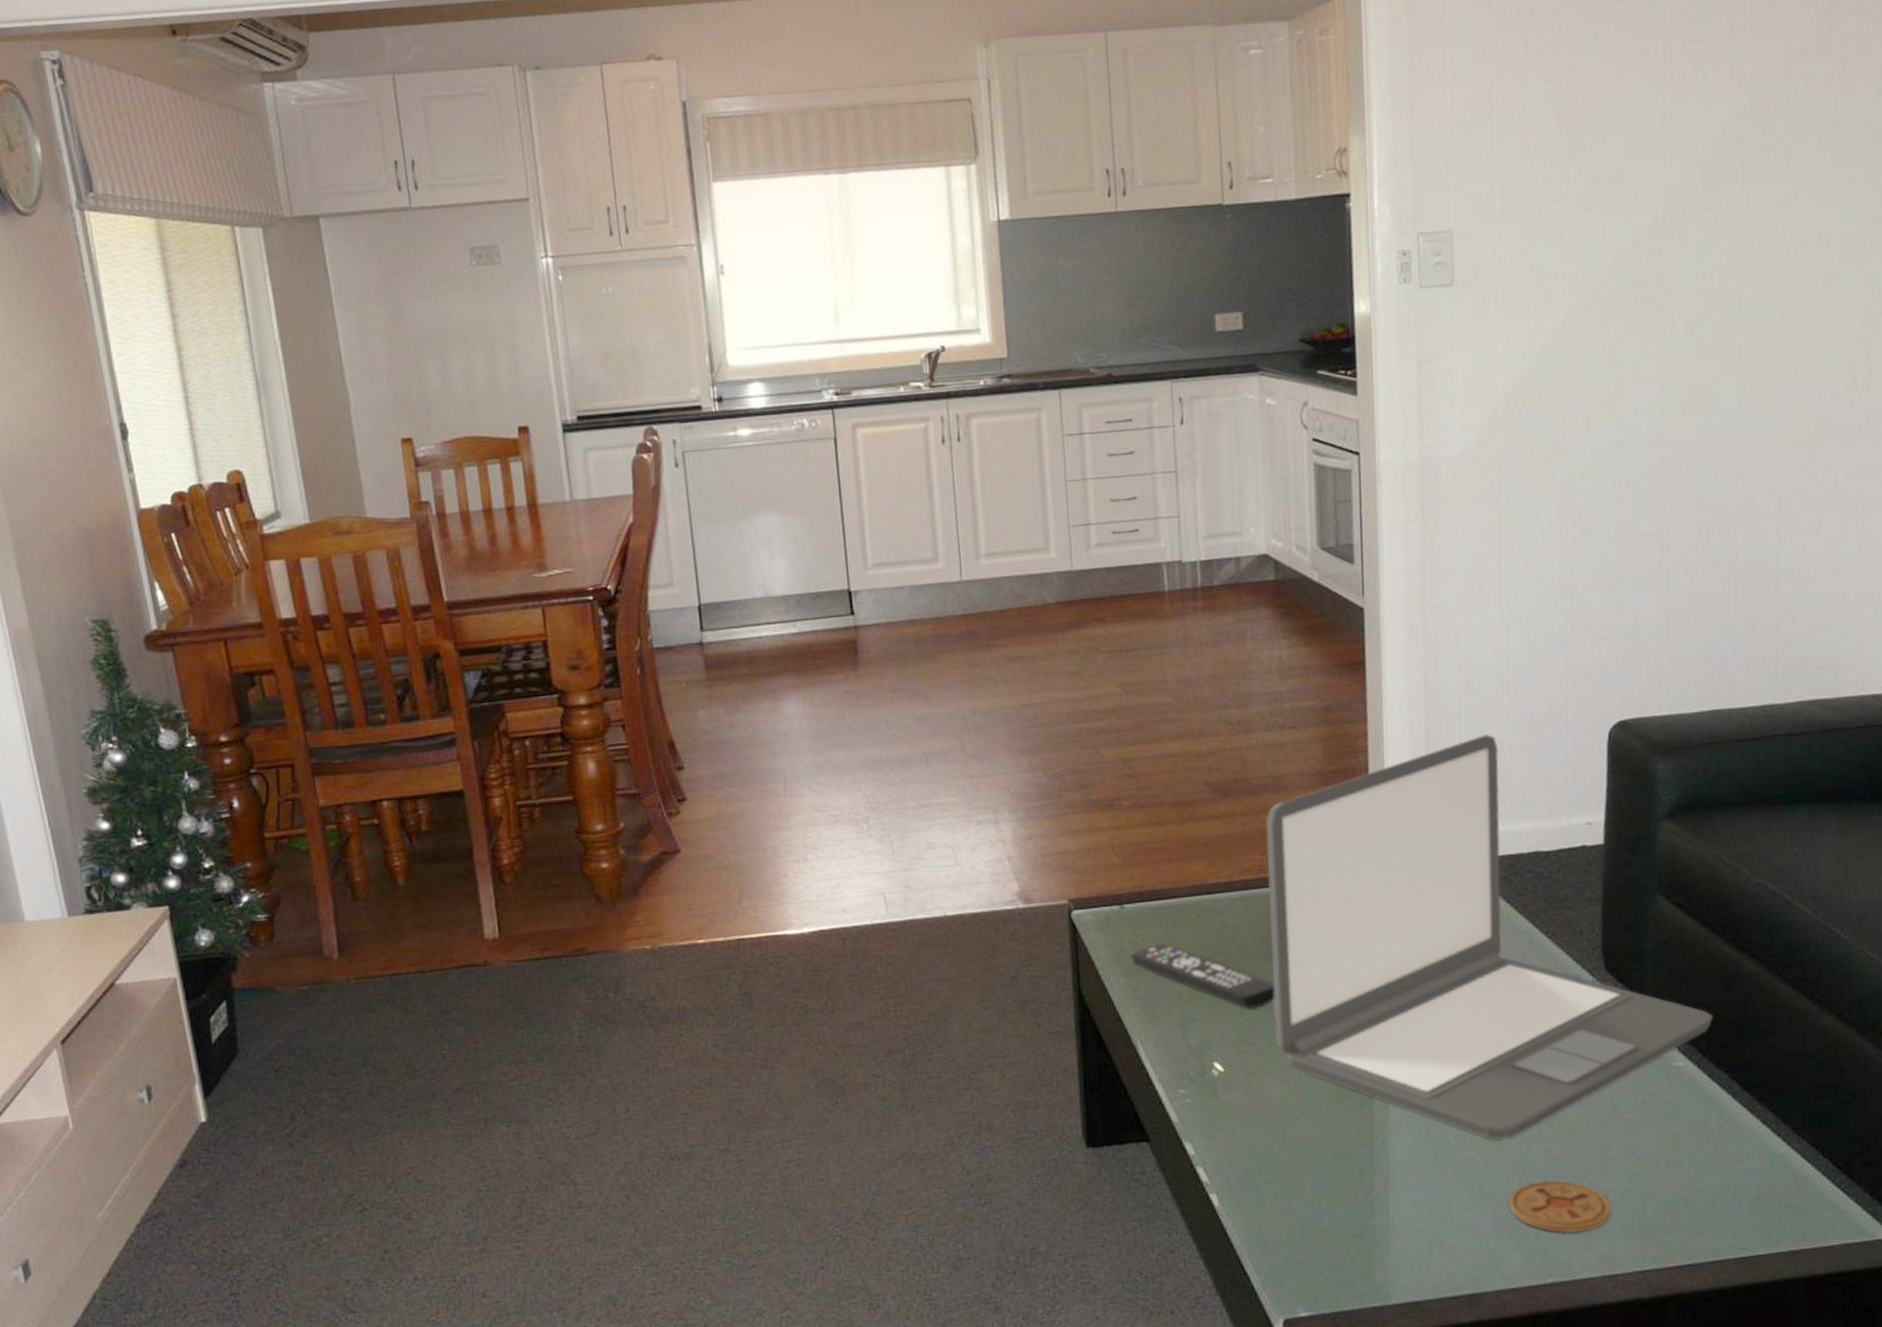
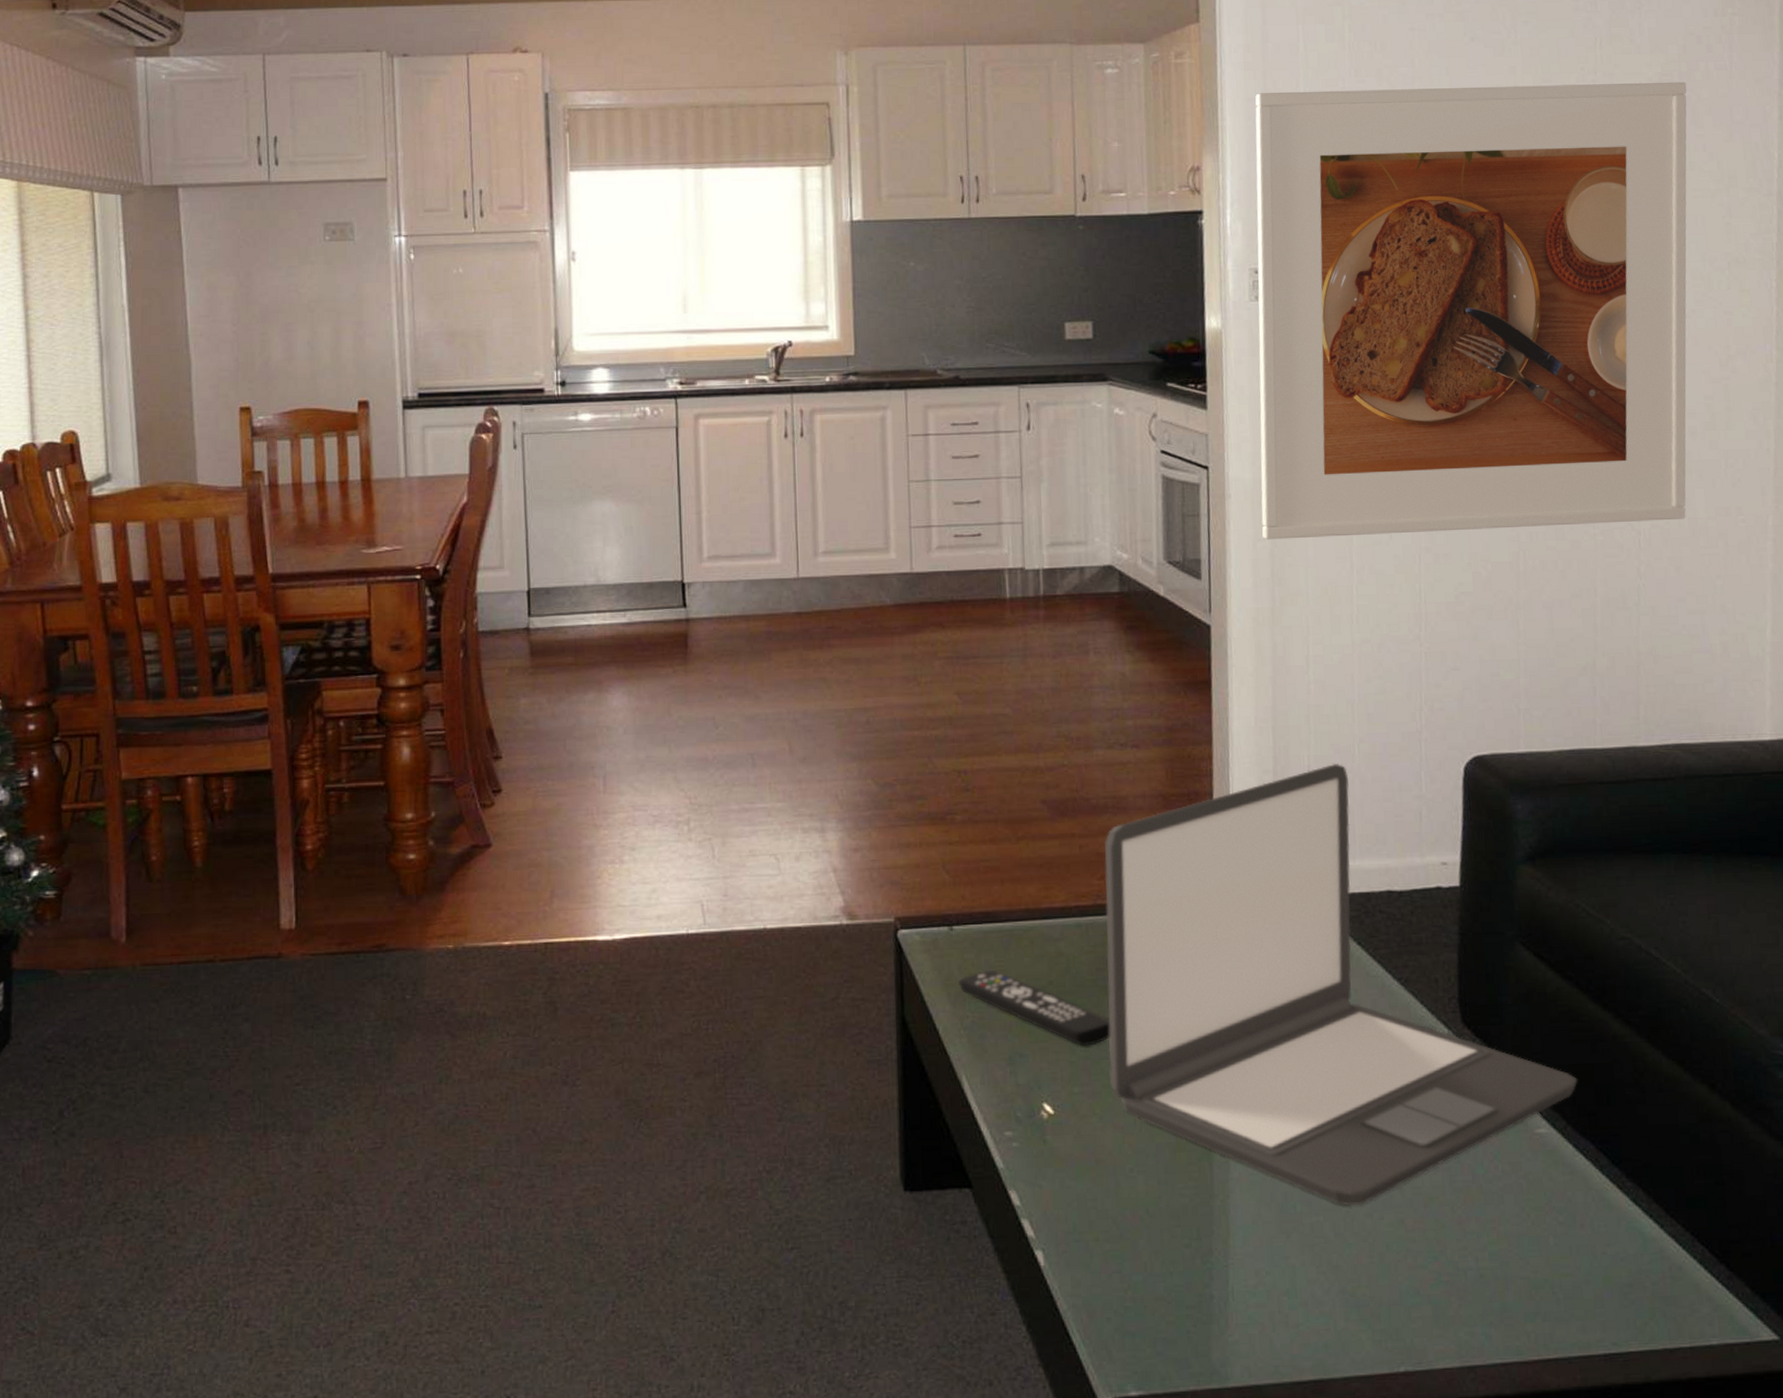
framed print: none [1401,36,1837,522] -> present [1255,81,1687,540]
coaster: present [1509,1179,1611,1233] -> none [1359,1253,1470,1316]

